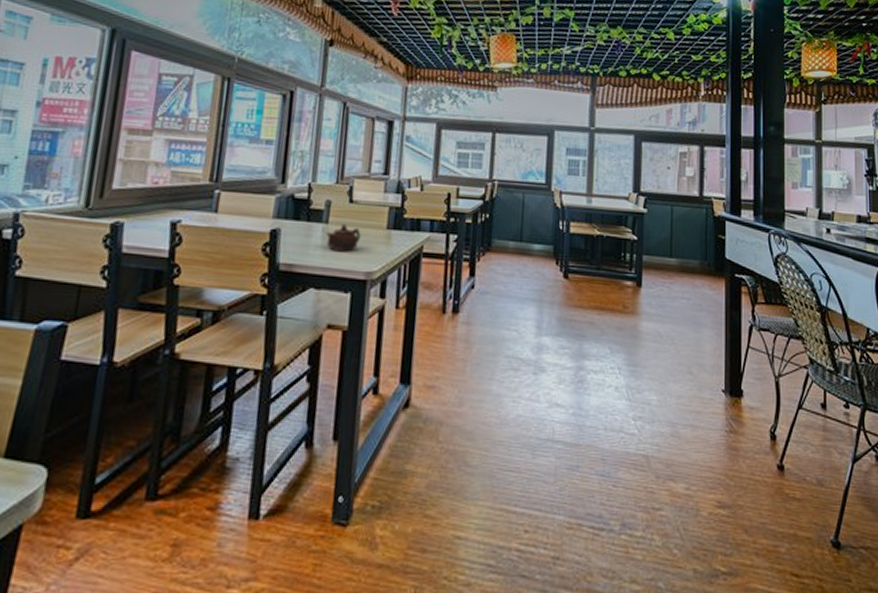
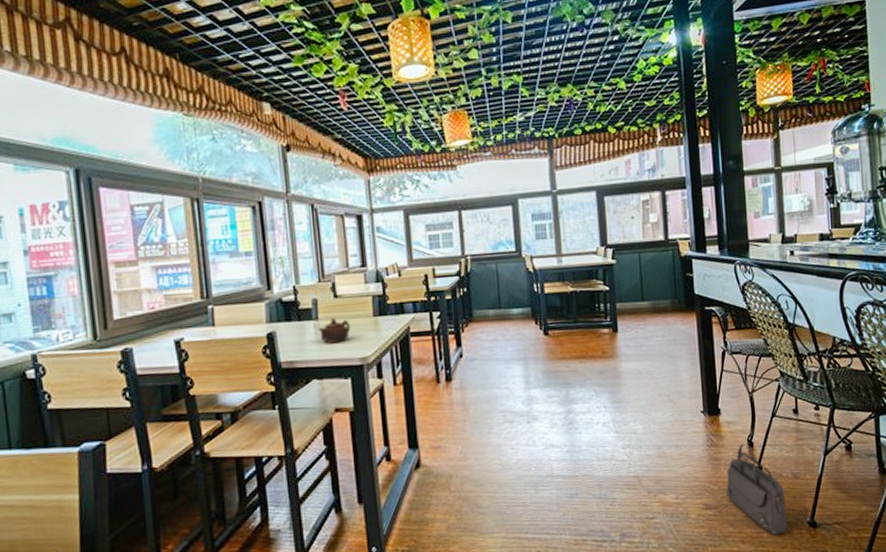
handbag: none [742,435,808,552] -> present [725,444,788,535]

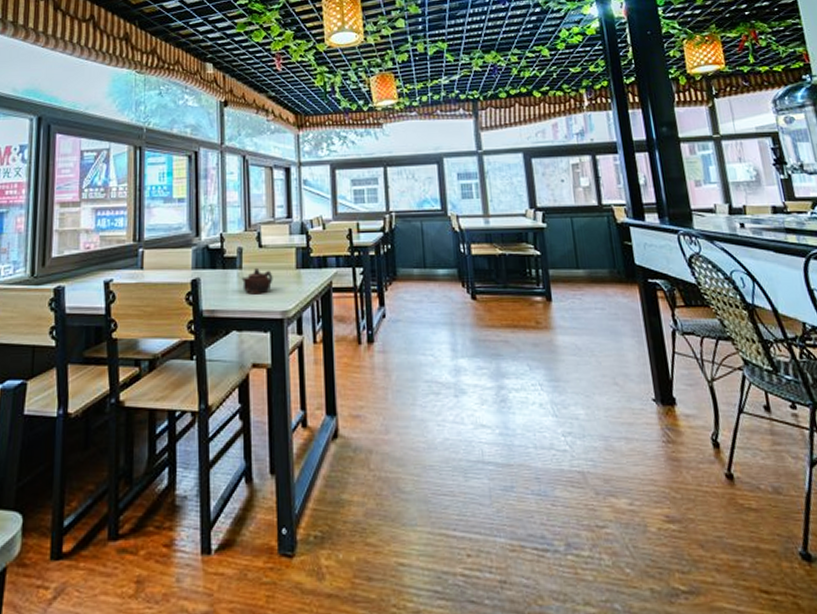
handbag: present [725,444,788,535] -> none [689,443,775,566]

